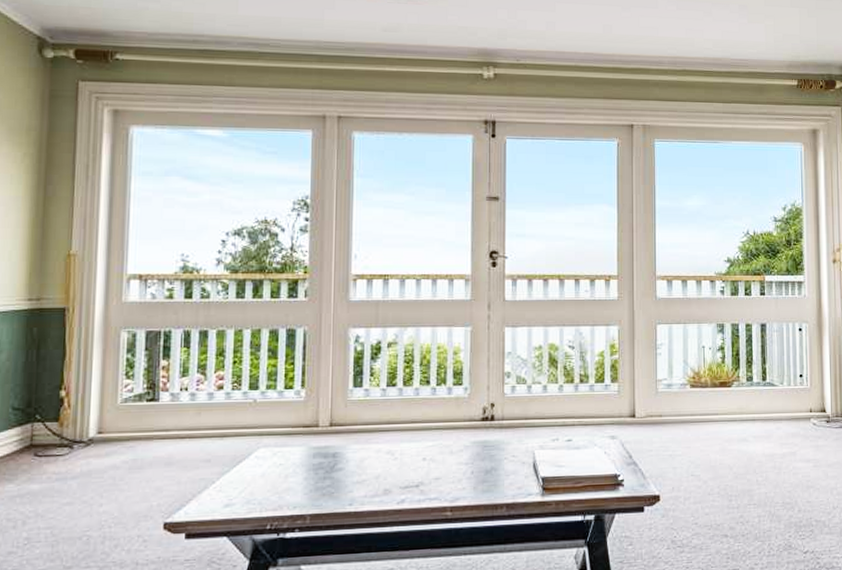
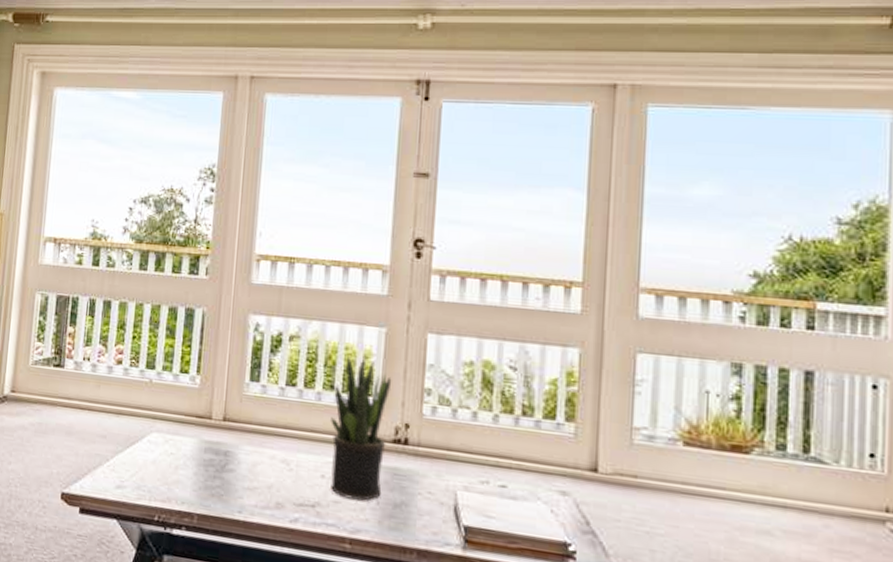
potted plant: none [428,354,478,474] -> present [331,356,392,502]

